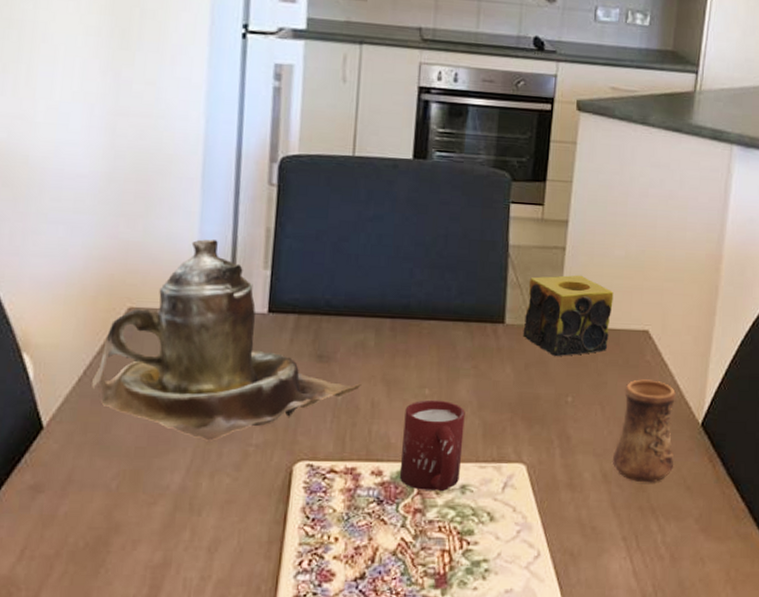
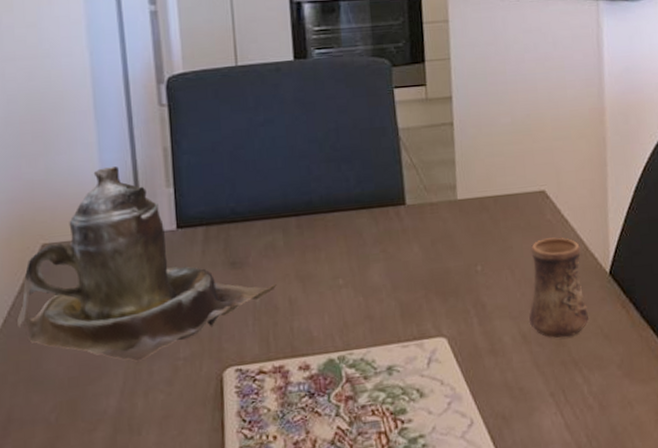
cup: present [399,399,465,492] -> none [322,287,385,378]
candle: present [522,275,614,356] -> none [423,147,508,229]

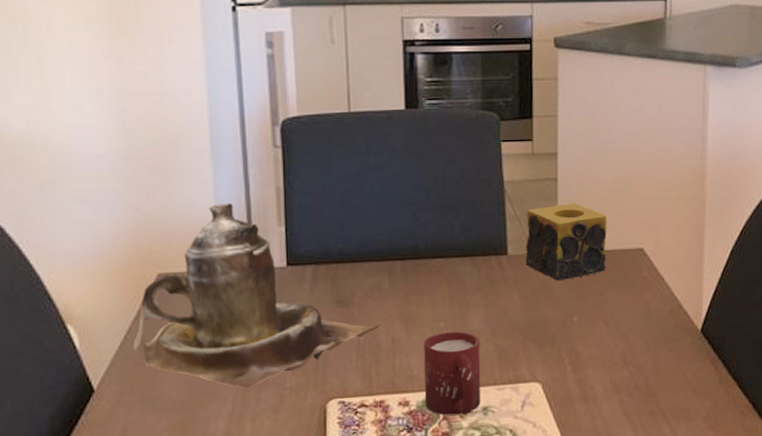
cup: none [322,287,385,378] -> present [424,331,481,416]
candle: none [423,147,508,229] -> present [525,202,607,280]
cup: present [528,237,588,339] -> none [620,294,678,390]

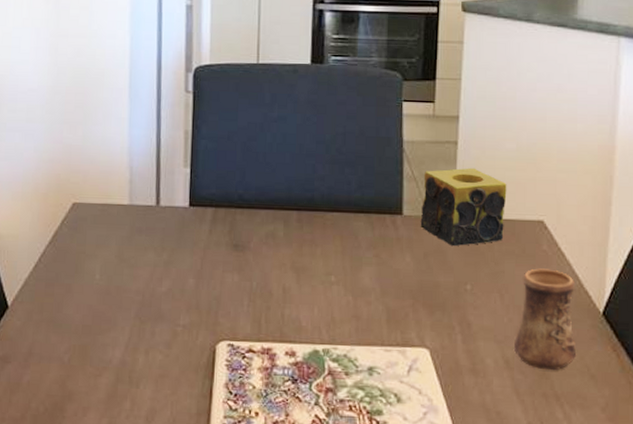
teapot: present [133,203,381,389] -> none [46,142,273,321]
cup: present [424,331,481,416] -> none [311,286,369,373]
cup: none [620,294,678,390] -> present [513,268,576,371]

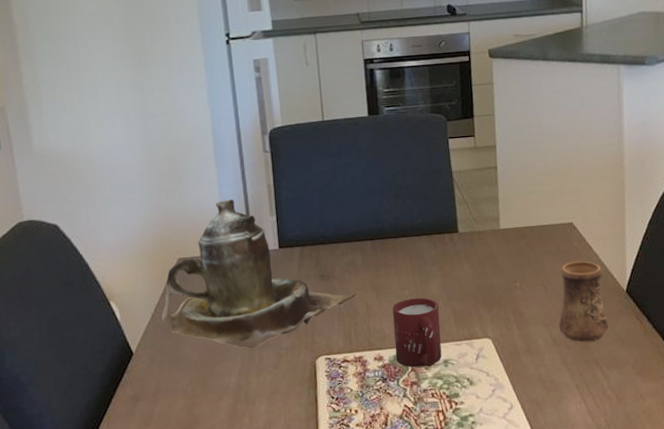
teapot: none [46,142,273,321] -> present [162,199,357,350]
cup: none [311,286,369,373] -> present [392,297,442,368]
candle: present [420,167,507,246] -> none [472,186,542,252]

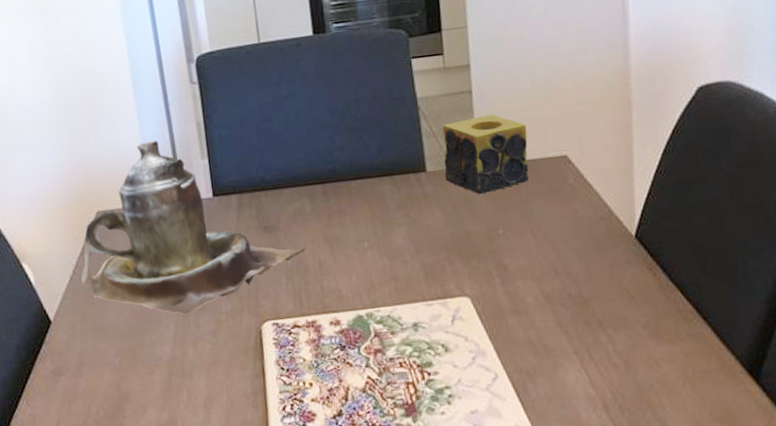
cup: present [392,297,442,368] -> none [350,250,410,333]
candle: none [472,186,542,252] -> present [442,114,529,194]
cup: present [558,261,608,342] -> none [551,201,613,300]

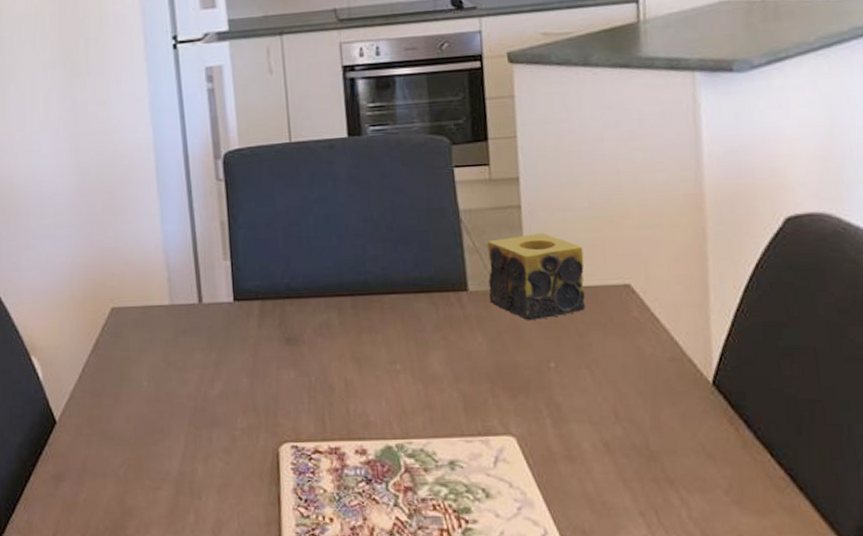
teapot: present [81,141,306,315] -> none [91,238,332,428]

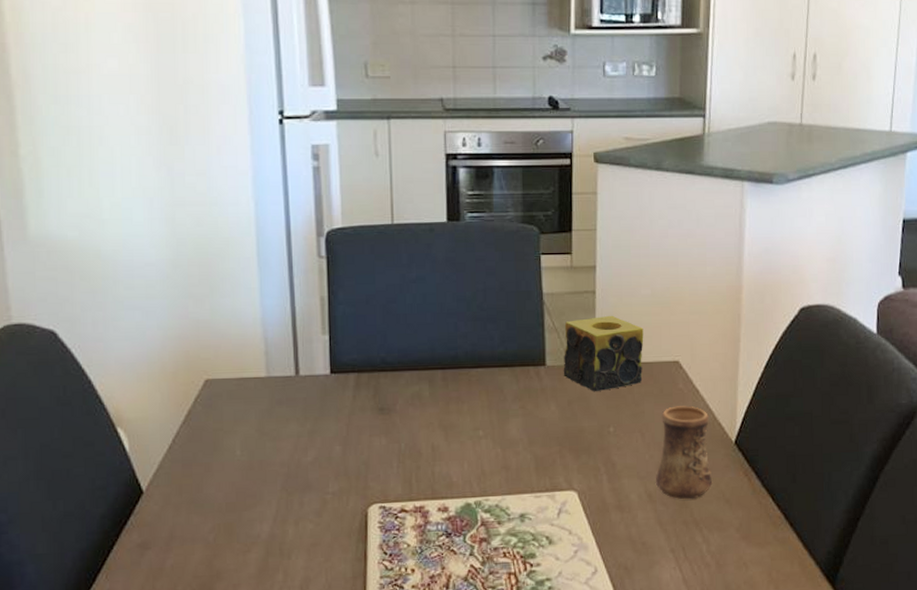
cup: none [612,337,686,452] -> present [655,406,712,500]

